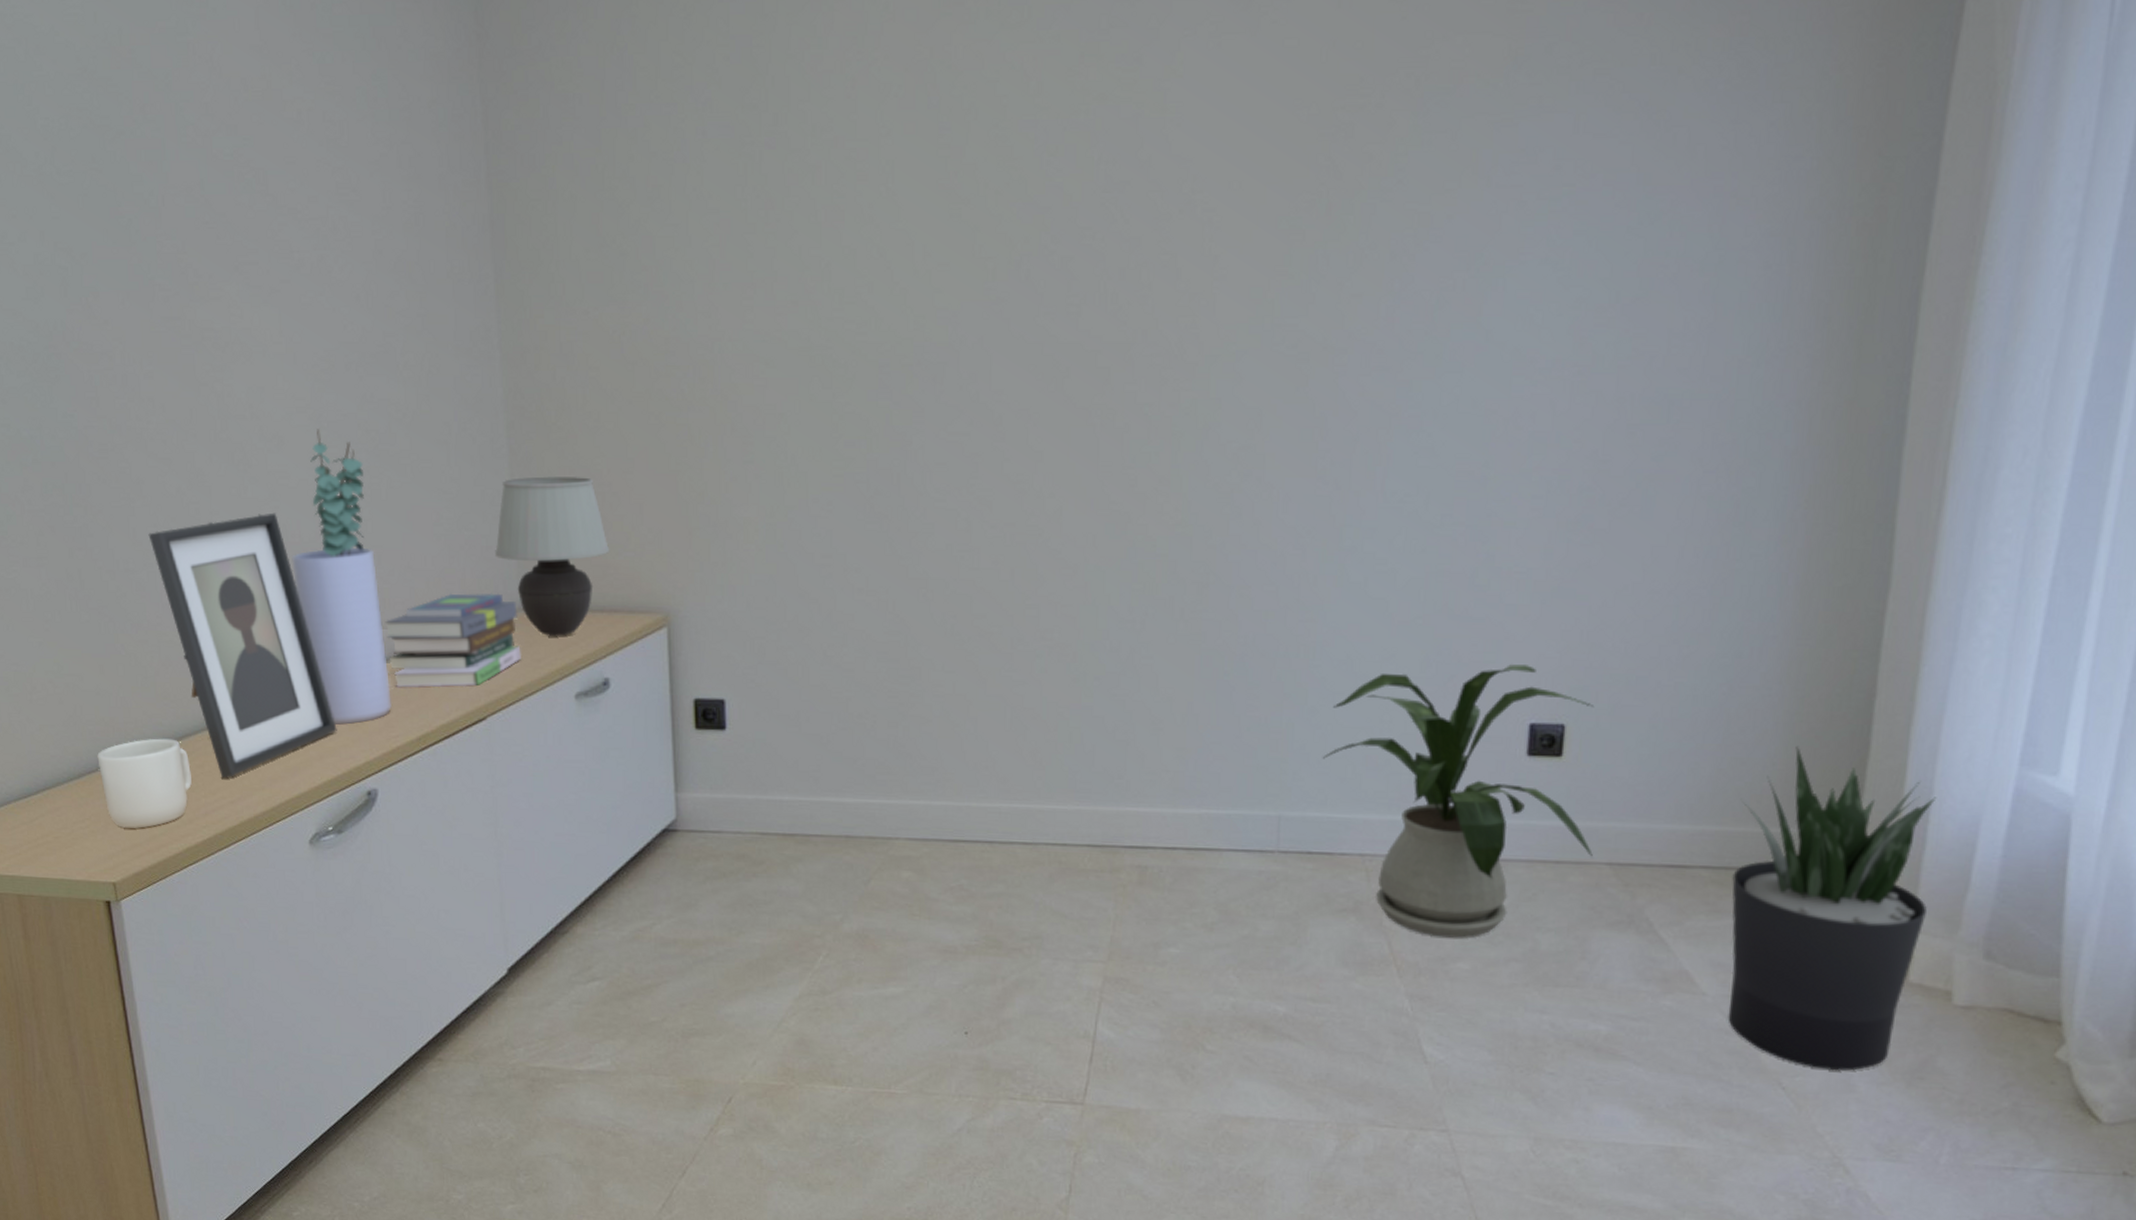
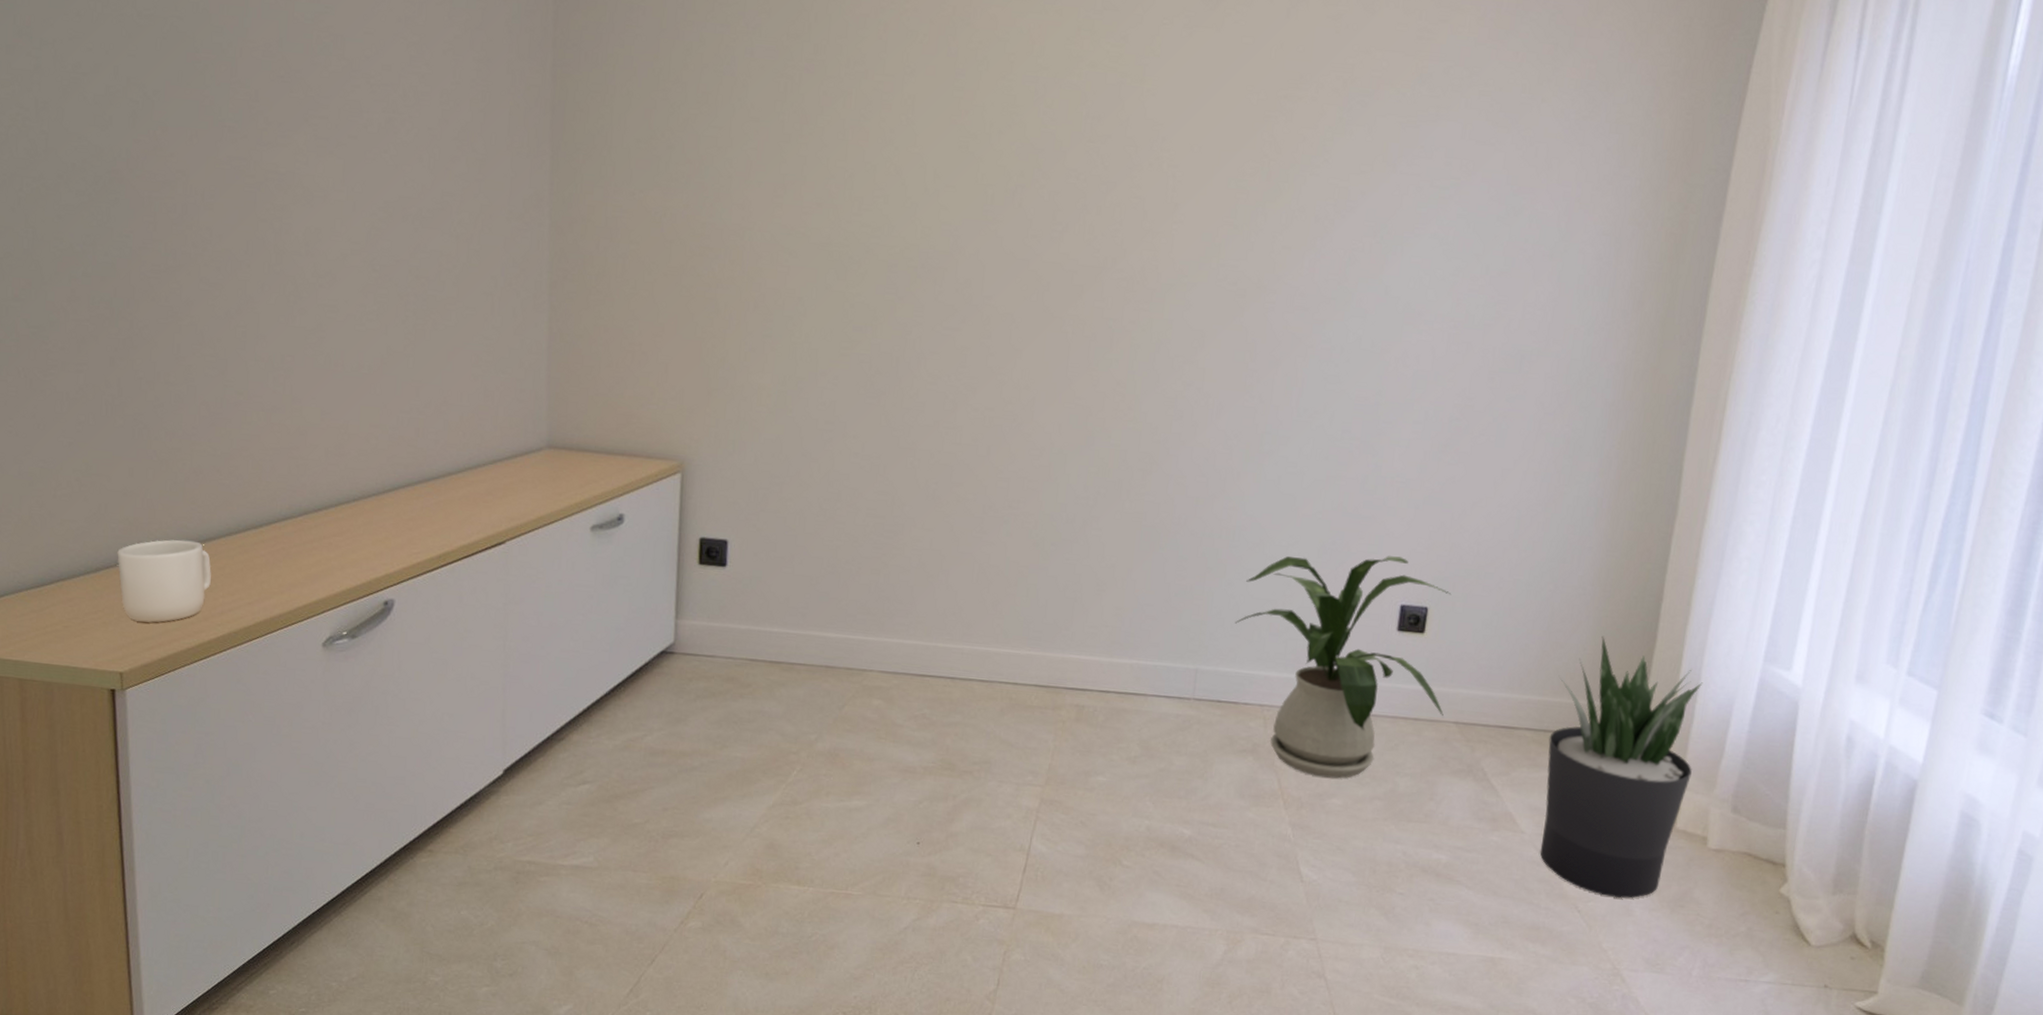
picture frame: present [148,512,337,779] -> none [192,342,361,581]
vase: present [291,429,392,726] -> none [332,271,416,540]
books: present [385,593,521,688] -> none [417,428,544,513]
table lamp: present [495,476,610,636] -> none [528,331,635,474]

